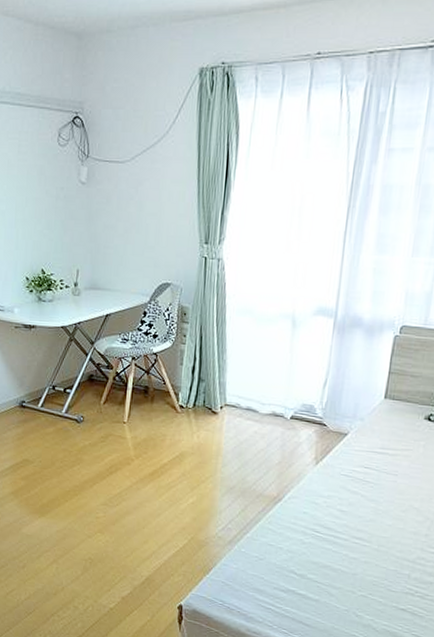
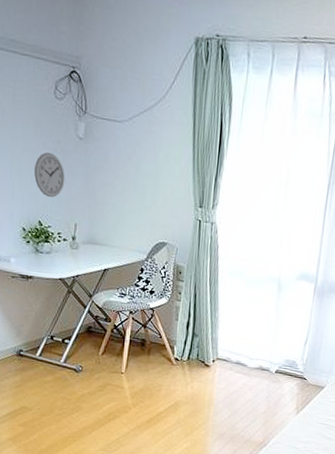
wall clock: none [38,200,68,245] -> present [34,152,65,198]

